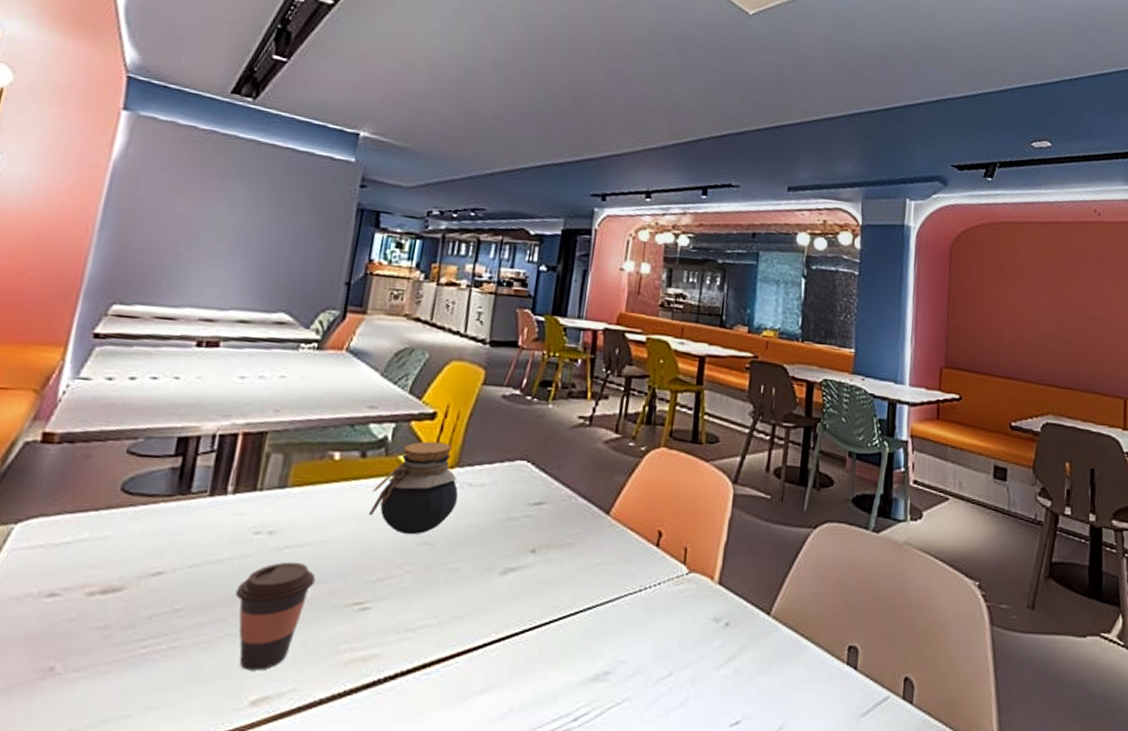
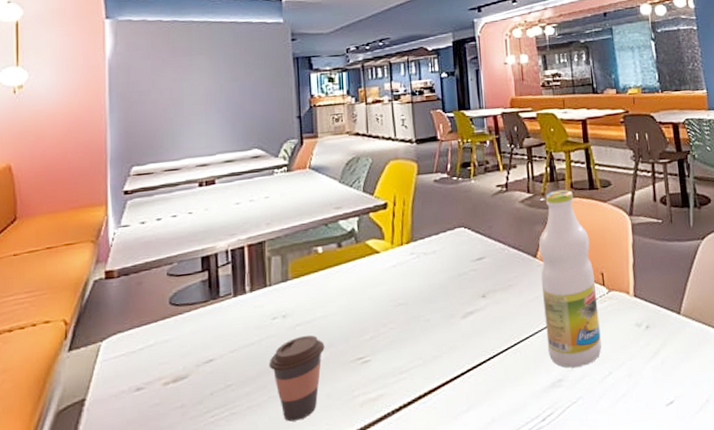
jar: present [368,441,459,535] -> none [352,225,418,301]
bottle: none [599,435,679,660] -> present [539,189,602,368]

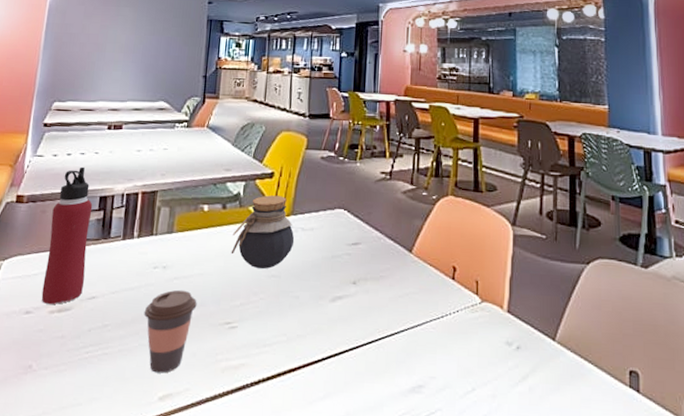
water bottle: none [149,229,198,377] -> present [41,166,93,304]
jar: none [352,225,418,301] -> present [231,195,295,269]
bottle: present [539,189,602,368] -> none [412,186,469,376]

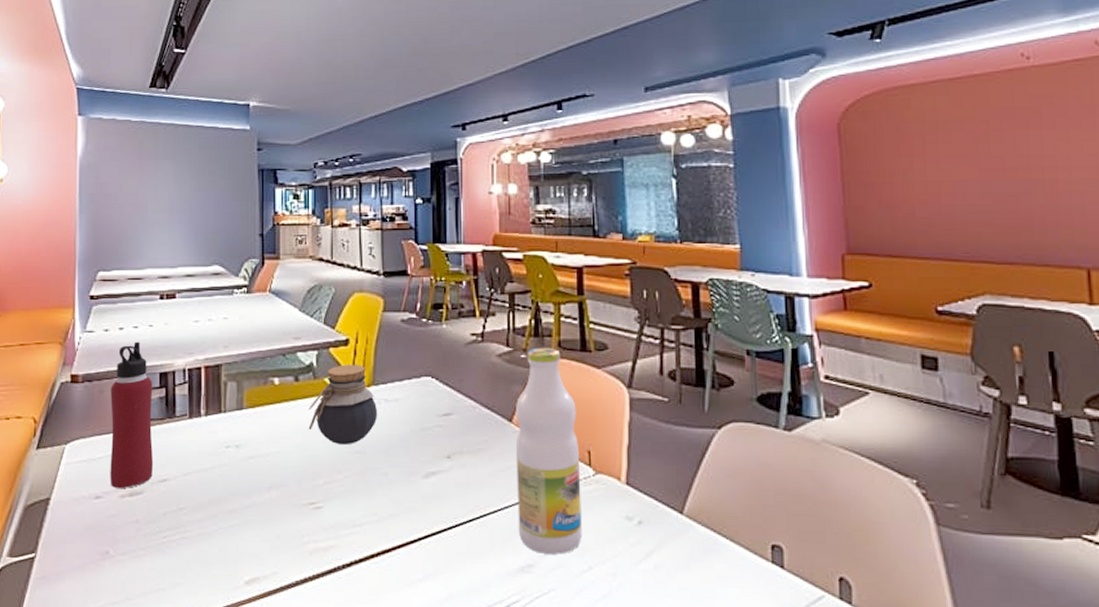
coffee cup: present [144,289,197,374] -> none [220,469,277,557]
bottle: none [412,186,469,376] -> present [515,347,582,555]

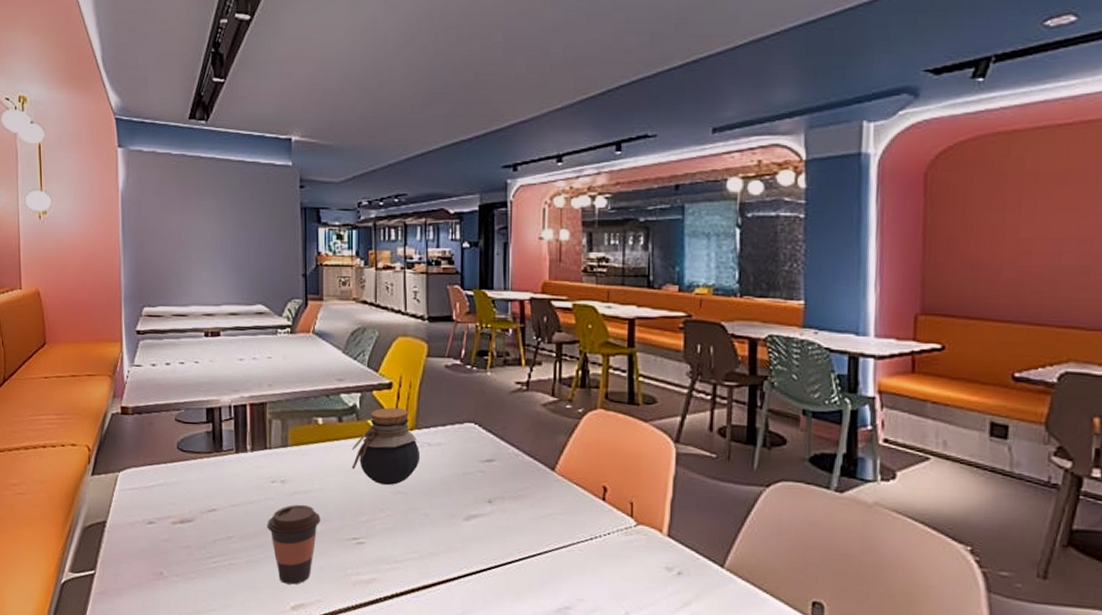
water bottle: present [110,341,154,488] -> none [159,377,203,516]
coffee cup: none [220,469,277,557] -> present [267,504,321,585]
bottle: present [515,347,582,555] -> none [557,398,622,599]

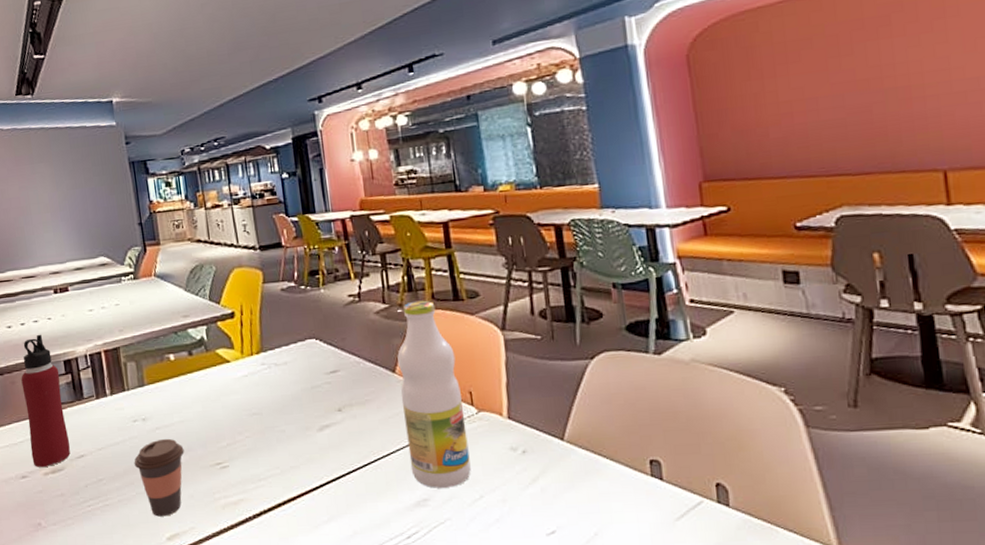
water bottle: none [159,377,203,516] -> present [21,334,70,467]
jar: present [351,407,421,486] -> none [204,334,270,409]
bottle: none [557,398,622,599] -> present [397,300,471,488]

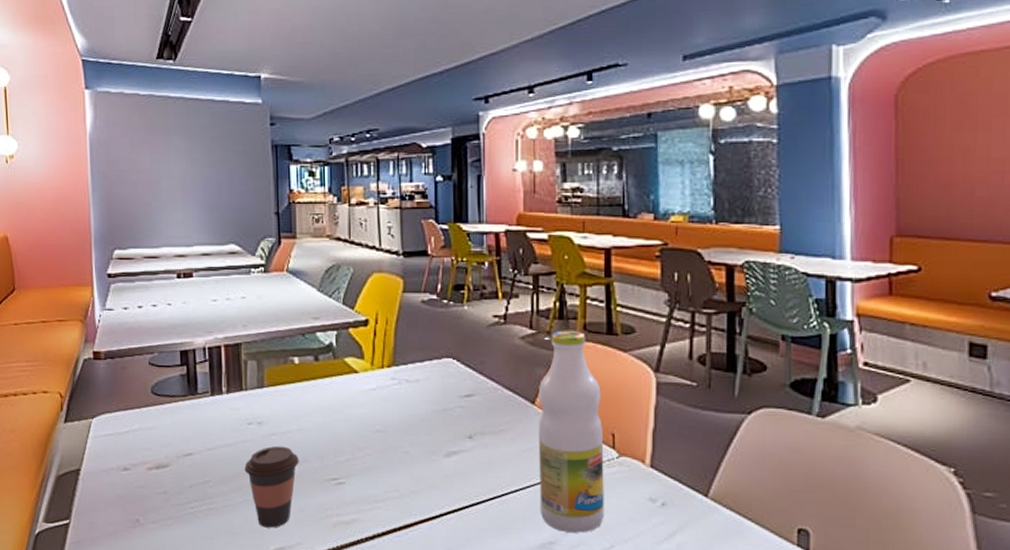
water bottle: present [21,334,70,467] -> none [133,319,178,461]

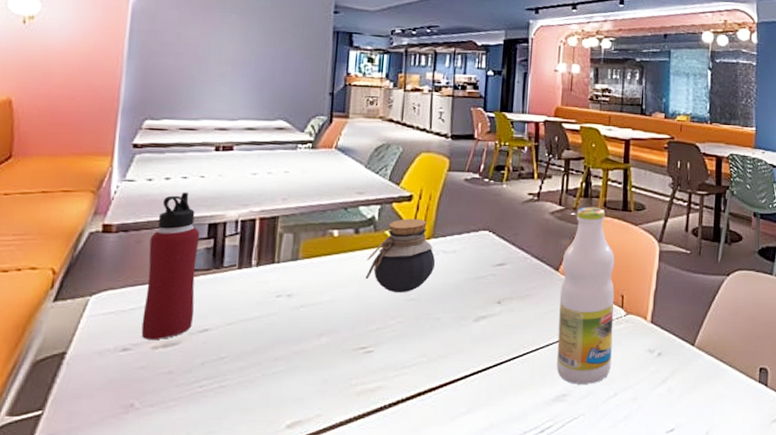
water bottle: none [133,319,178,461] -> present [141,192,200,339]
coffee cup: present [244,446,299,528] -> none [266,317,328,402]
jar: none [329,345,399,424] -> present [365,218,436,293]

